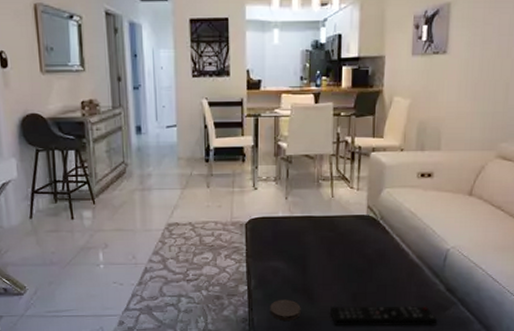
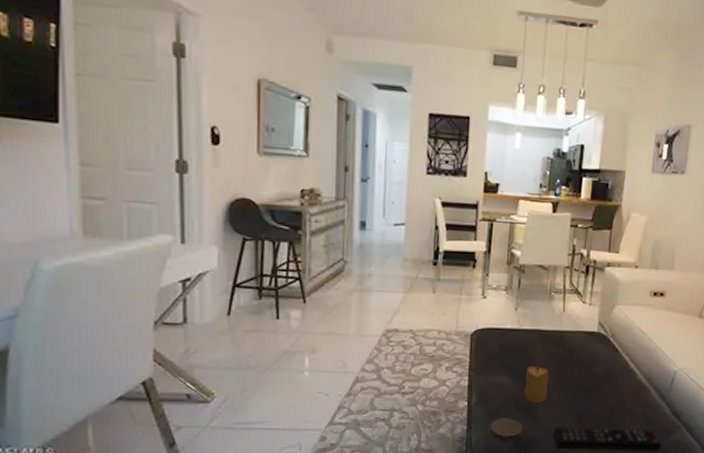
candle: none [300,244,322,285] -> present [524,359,549,403]

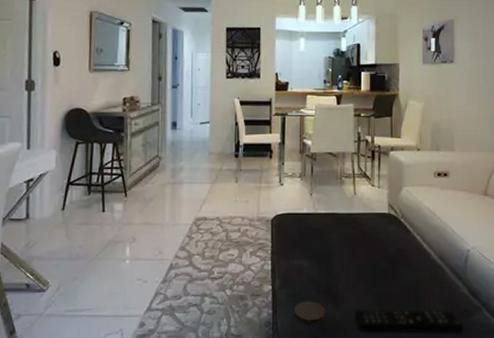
candle: present [524,359,549,403] -> none [324,242,345,285]

